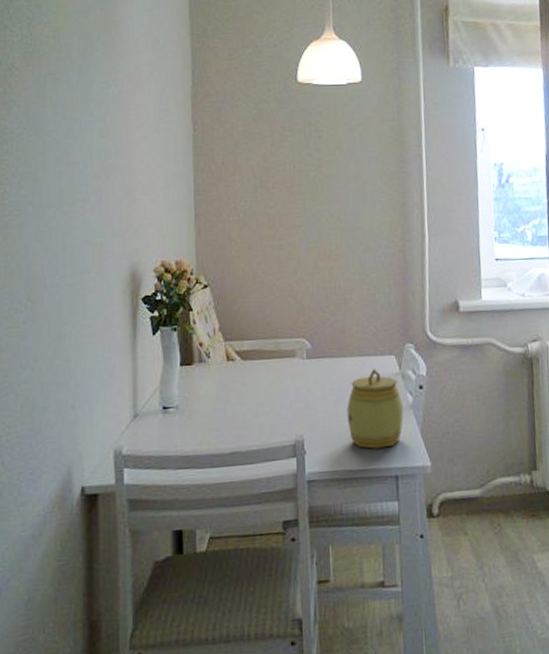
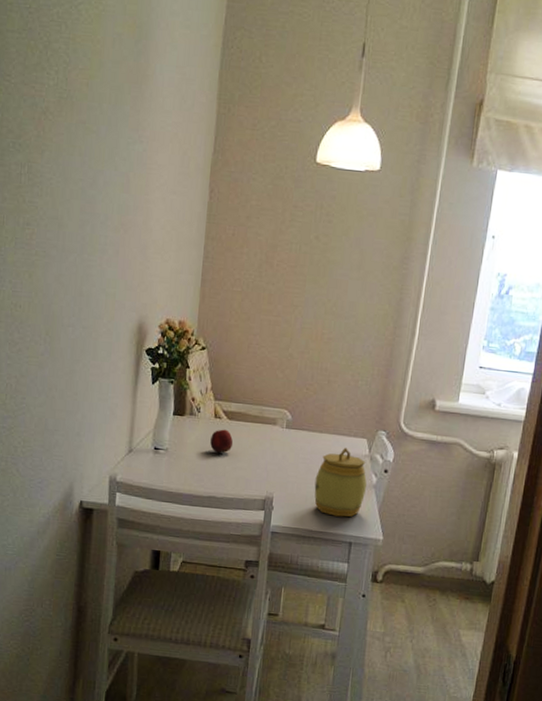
apple: none [225,372,252,401] -> present [210,429,234,454]

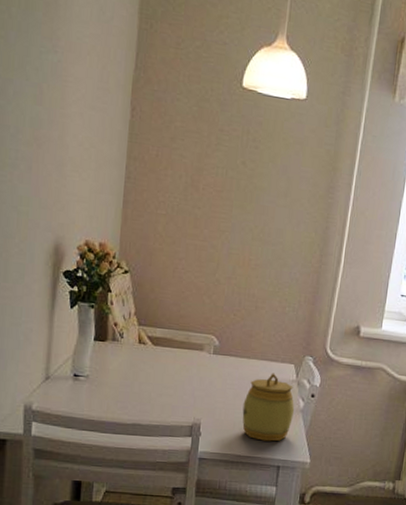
apple: present [210,429,234,454] -> none [134,355,159,381]

